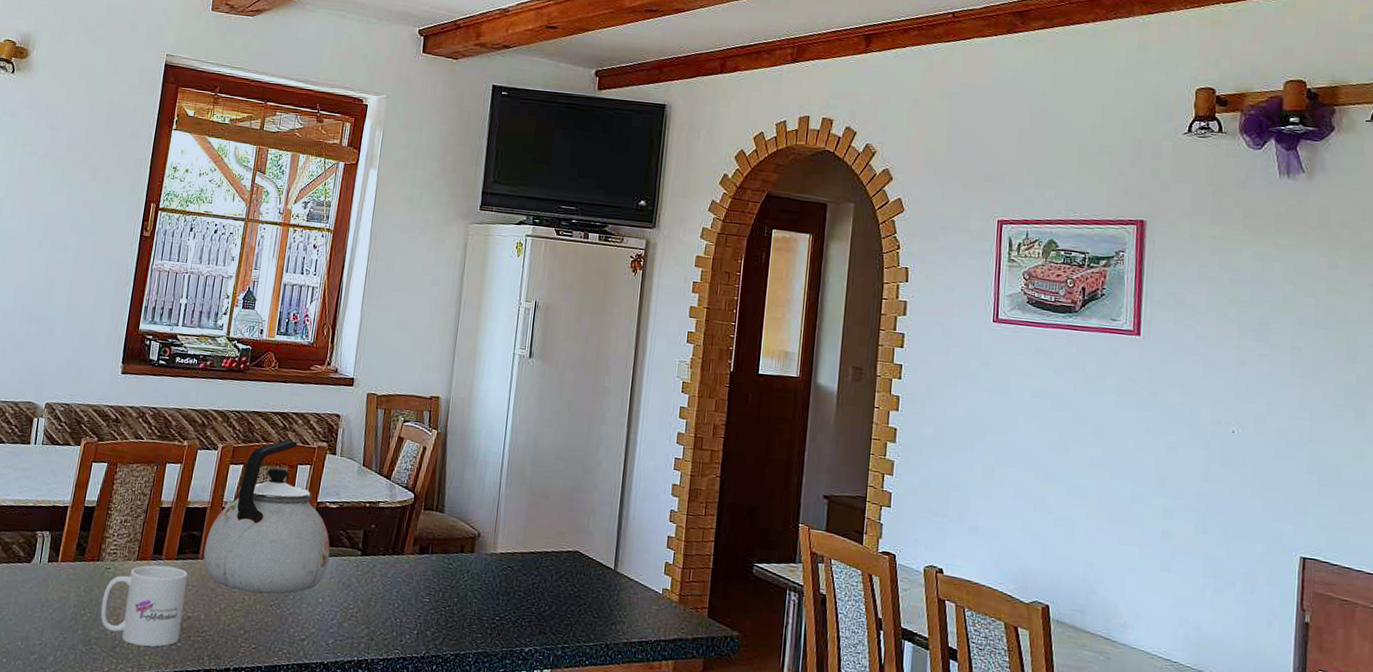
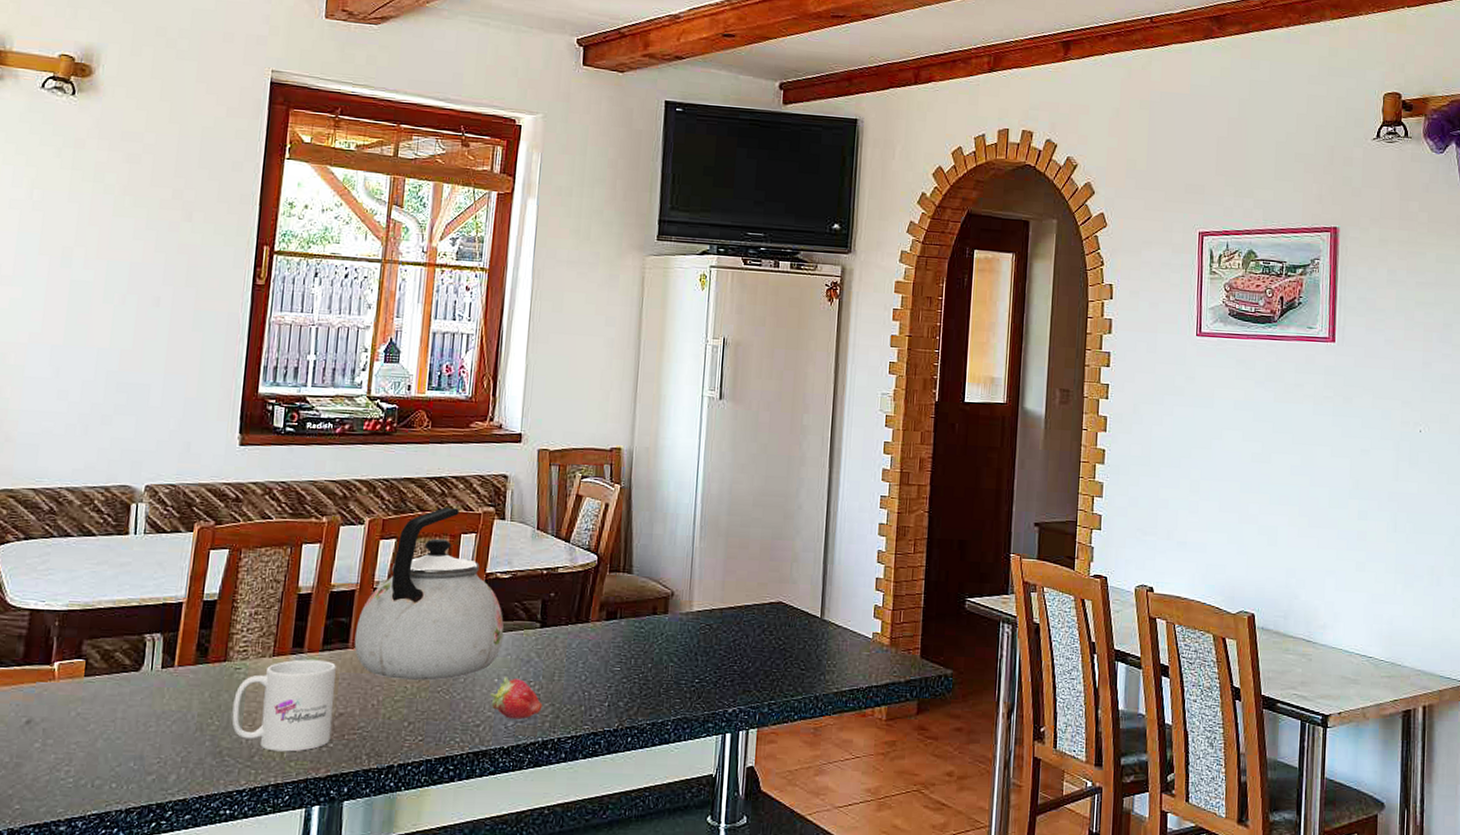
fruit: none [315,598,360,638] -> present [490,677,543,719]

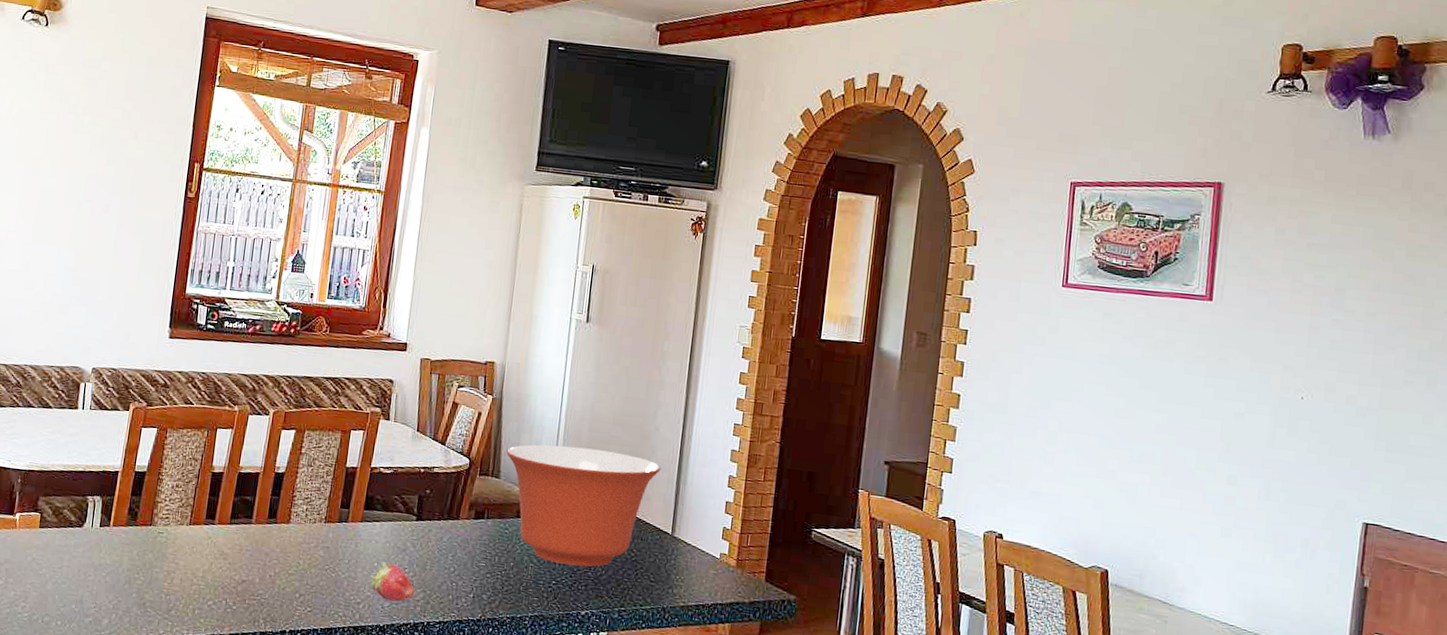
mug: present [231,659,336,752] -> none [154,529,241,610]
kettle: present [354,507,504,681] -> none [257,405,385,559]
mixing bowl: none [638,532,807,661] -> present [506,444,661,567]

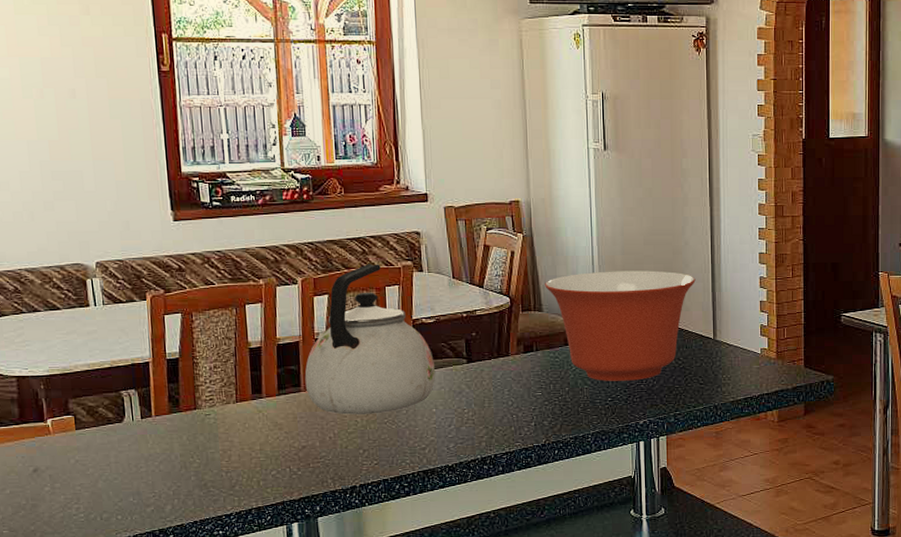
kettle: none [257,405,385,559] -> present [304,264,436,415]
fruit: present [370,562,415,602] -> none [431,407,478,441]

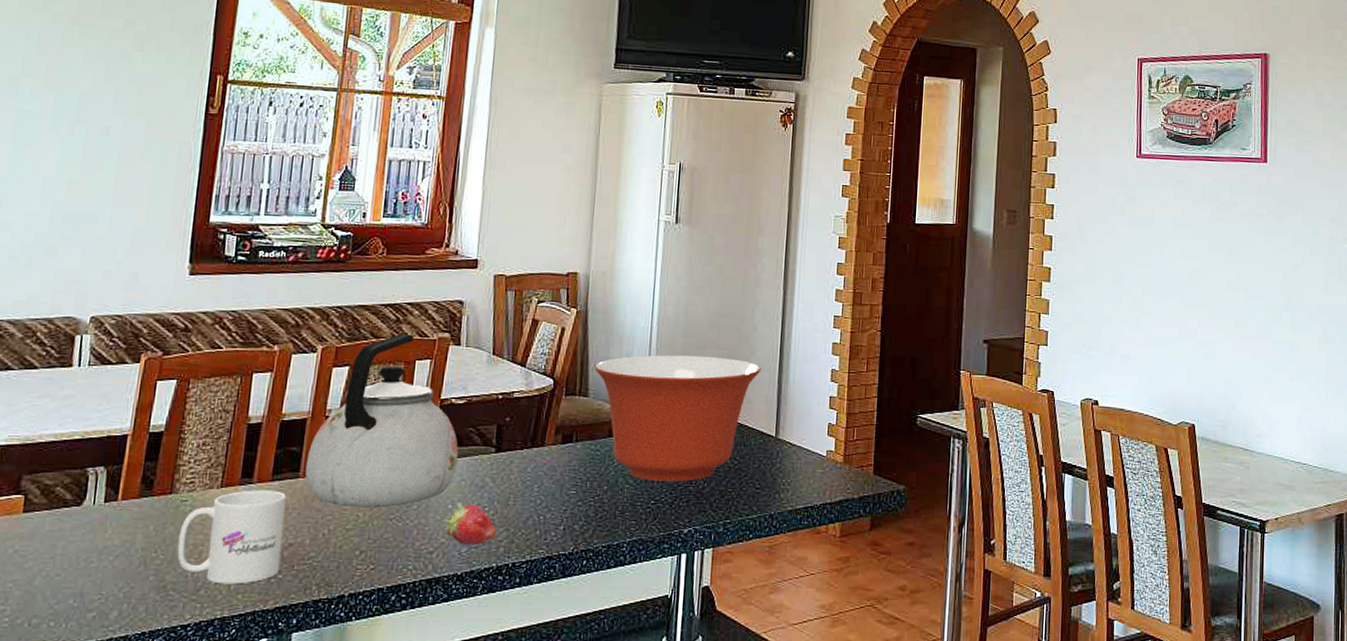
mug: none [208,403,298,481] -> present [177,490,286,585]
fruit: none [431,407,478,441] -> present [444,503,497,545]

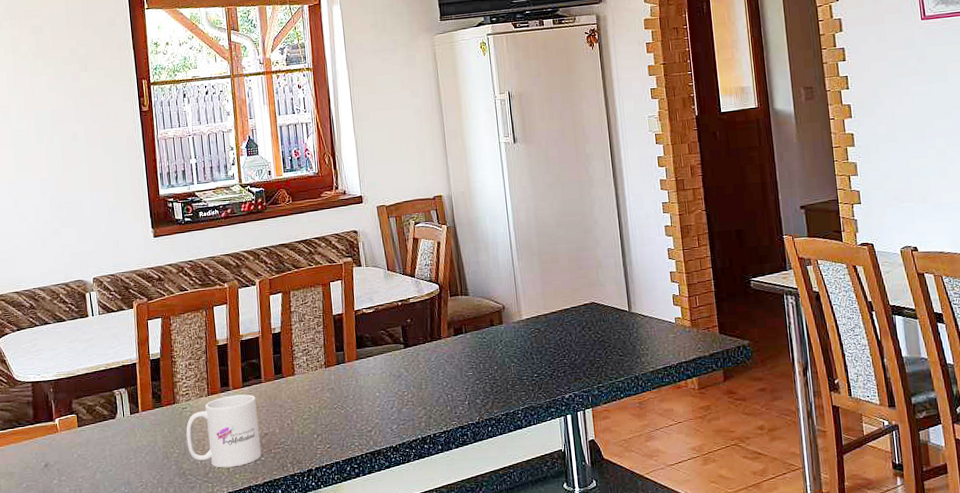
kettle: present [305,334,459,508] -> none [264,262,377,402]
fruit: present [444,503,497,545] -> none [375,390,417,423]
mixing bowl: present [594,354,761,482] -> none [469,250,607,358]

